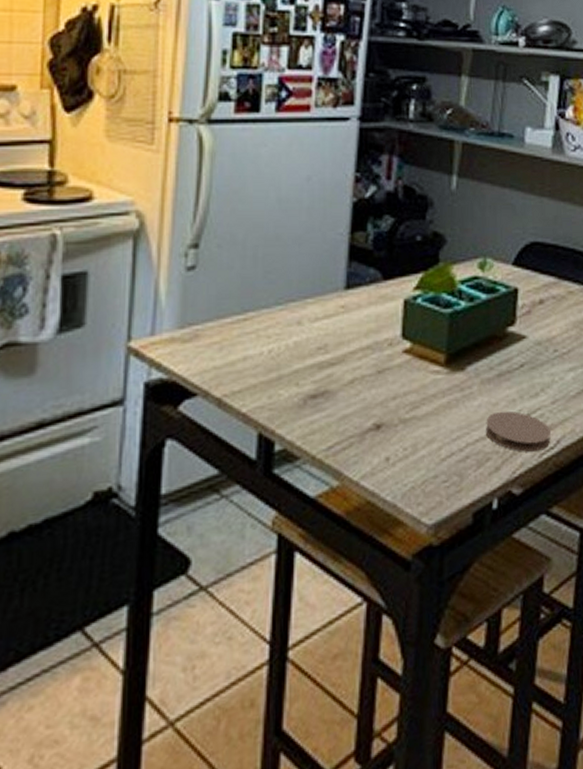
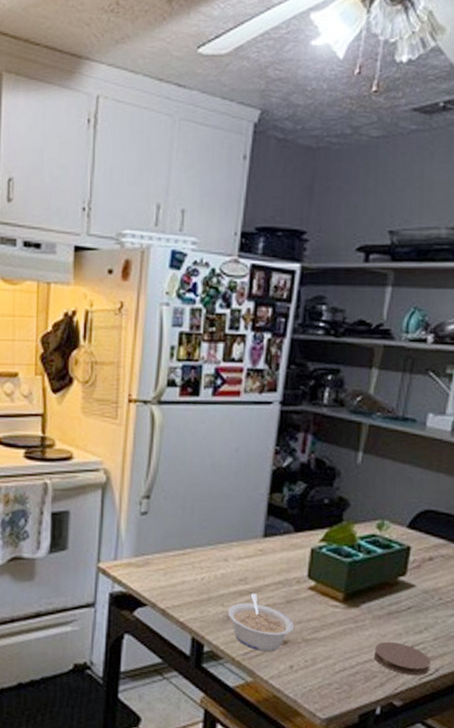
legume: none [303,365,389,442] -> present [227,594,295,652]

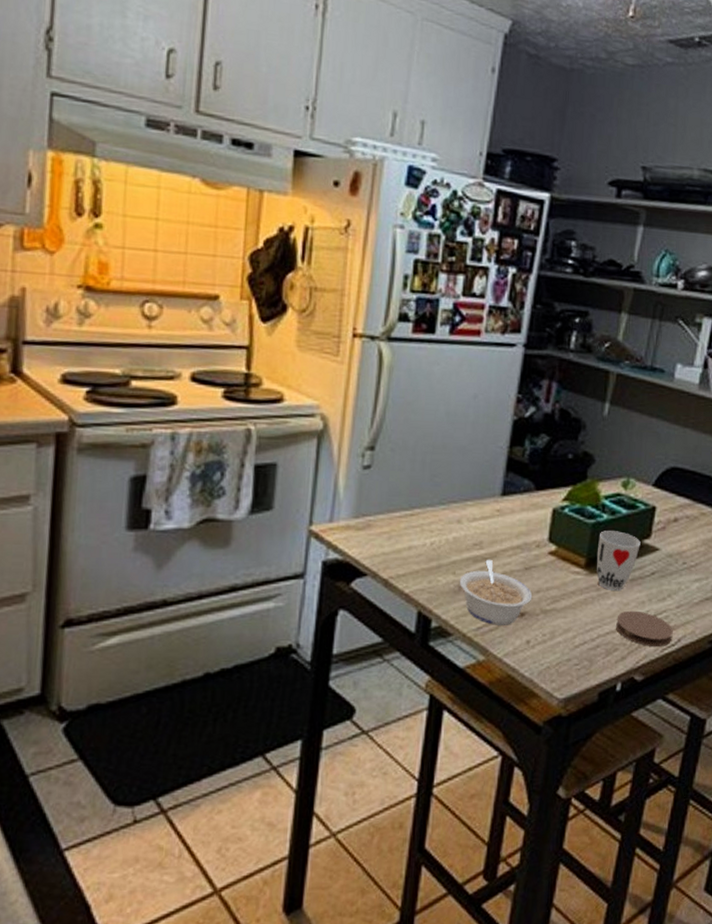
cup: none [354,568,396,623] -> present [596,531,641,590]

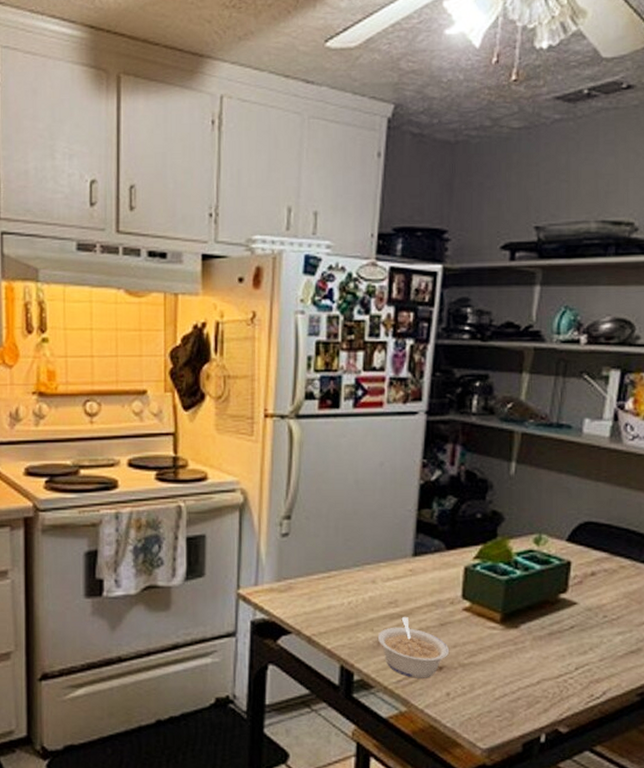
cup: present [596,531,641,590] -> none [512,586,557,644]
coaster: present [615,610,673,646] -> none [535,664,597,699]

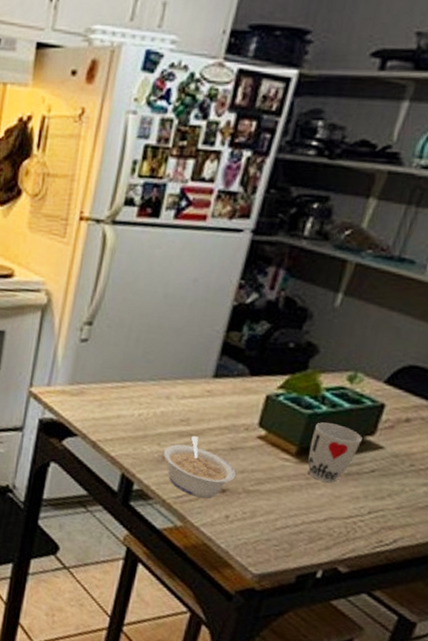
cup: none [512,586,557,644] -> present [308,422,362,483]

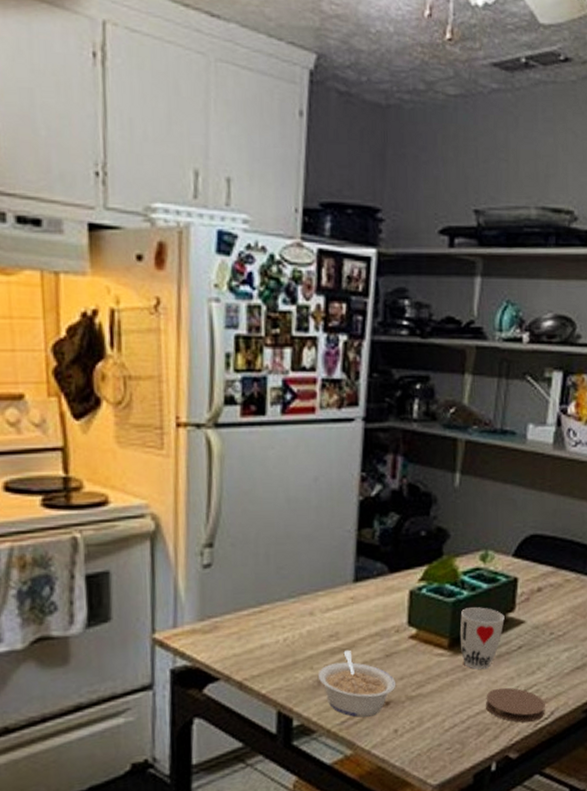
coaster: none [322,503,390,544] -> present [485,687,545,723]

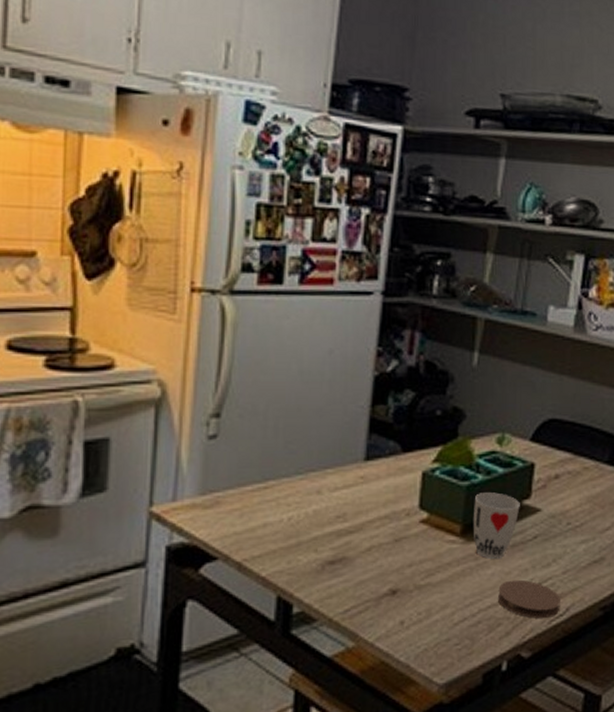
legume: present [317,651,396,718] -> none [322,533,405,606]

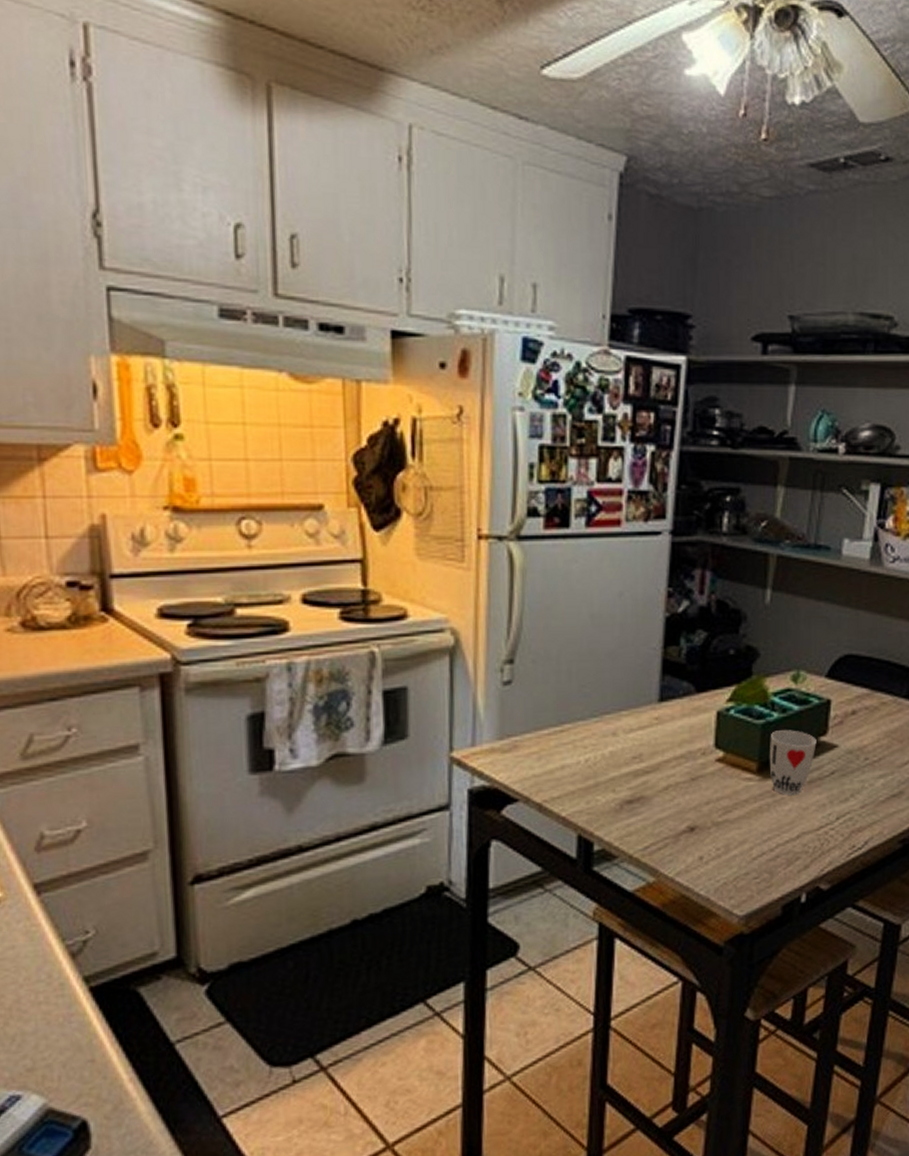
coaster: present [497,579,560,619] -> none [795,814,859,852]

